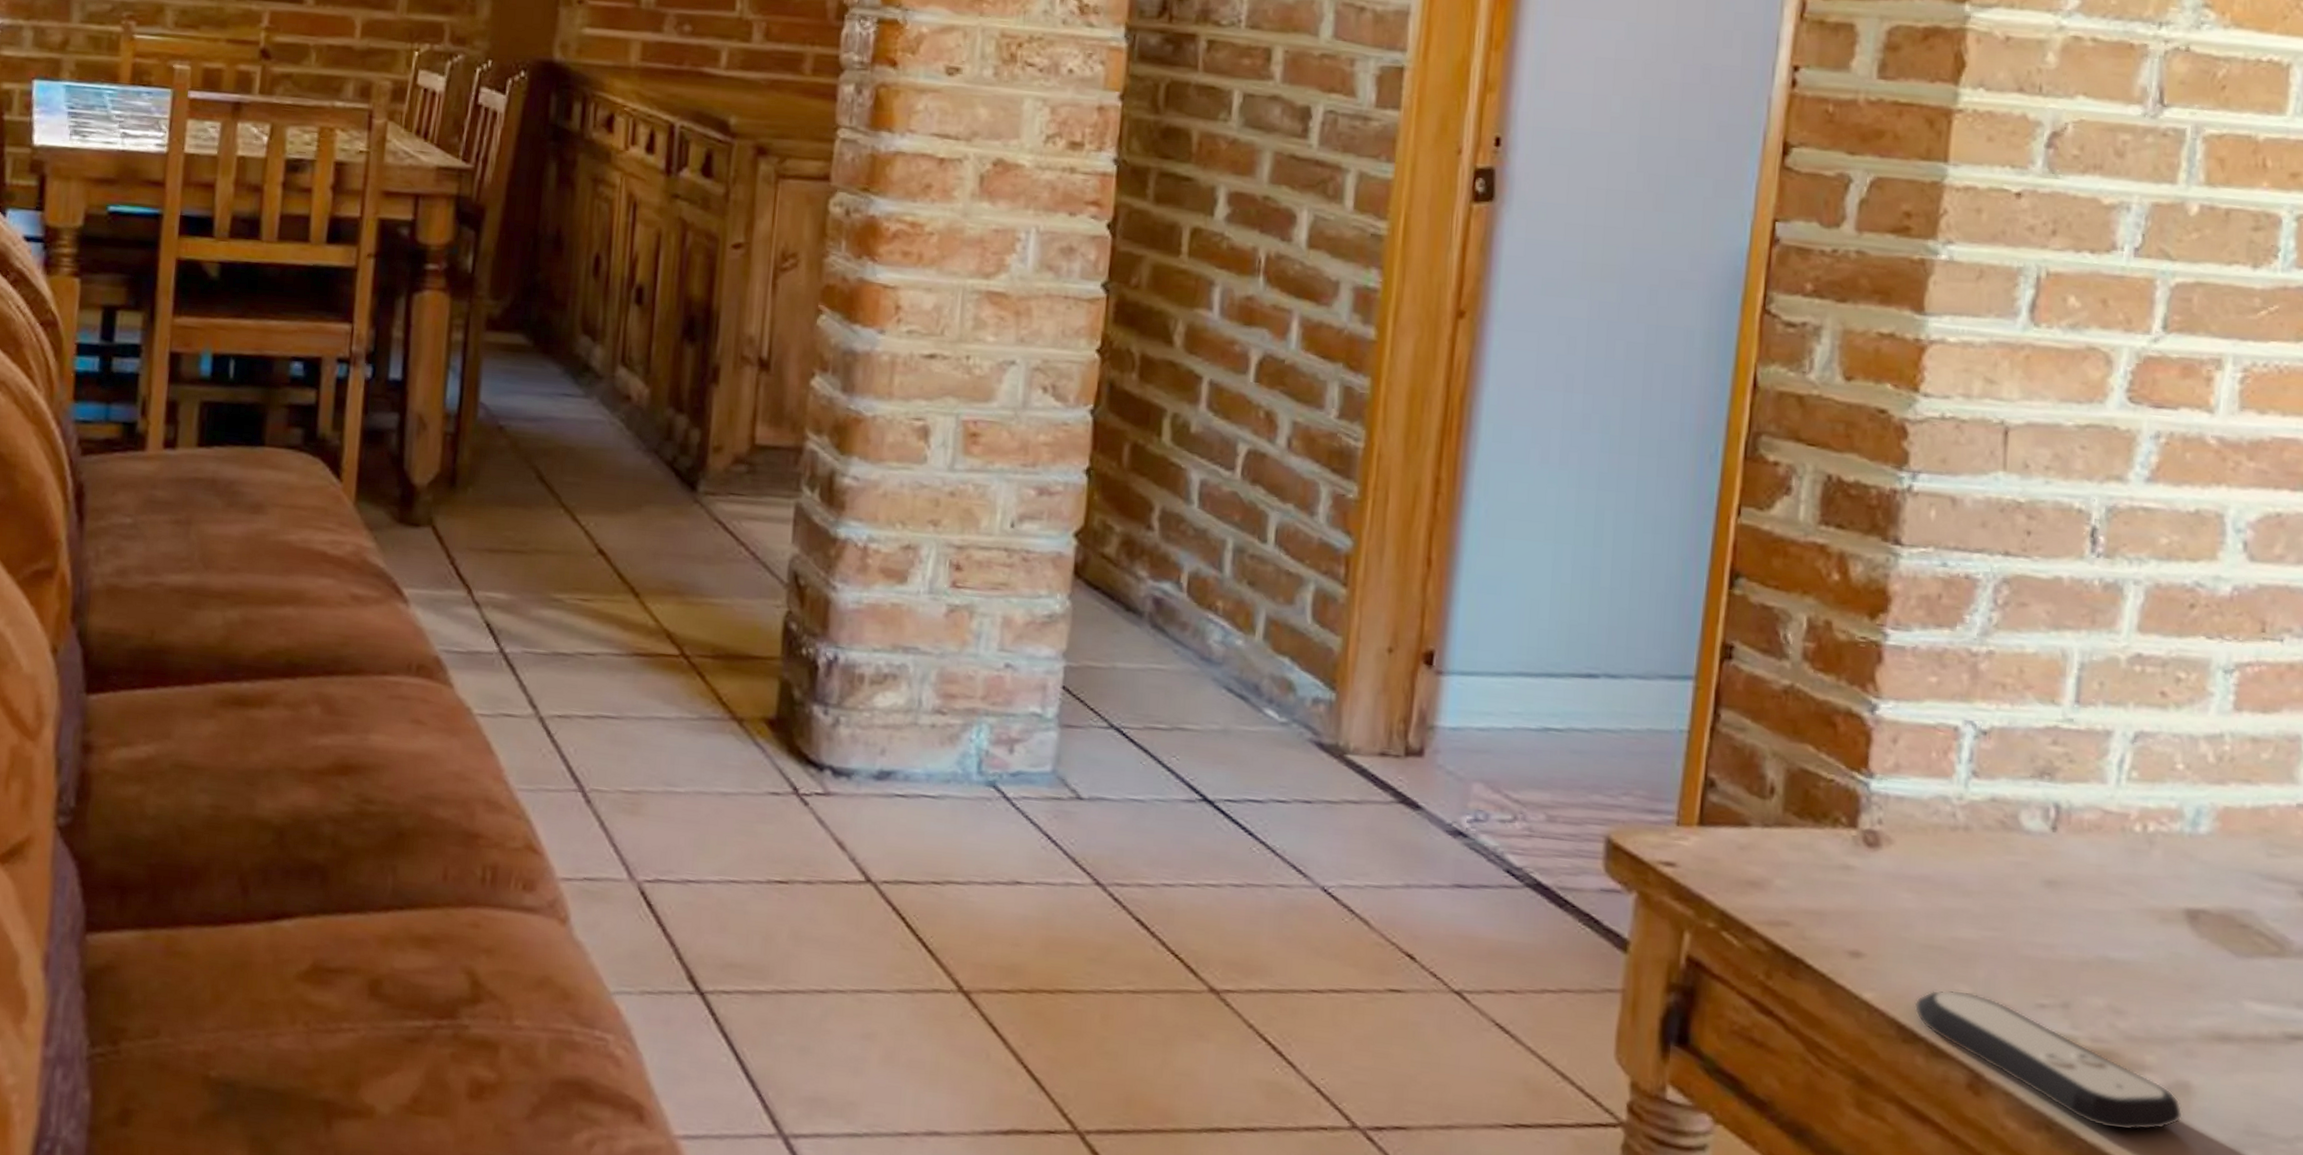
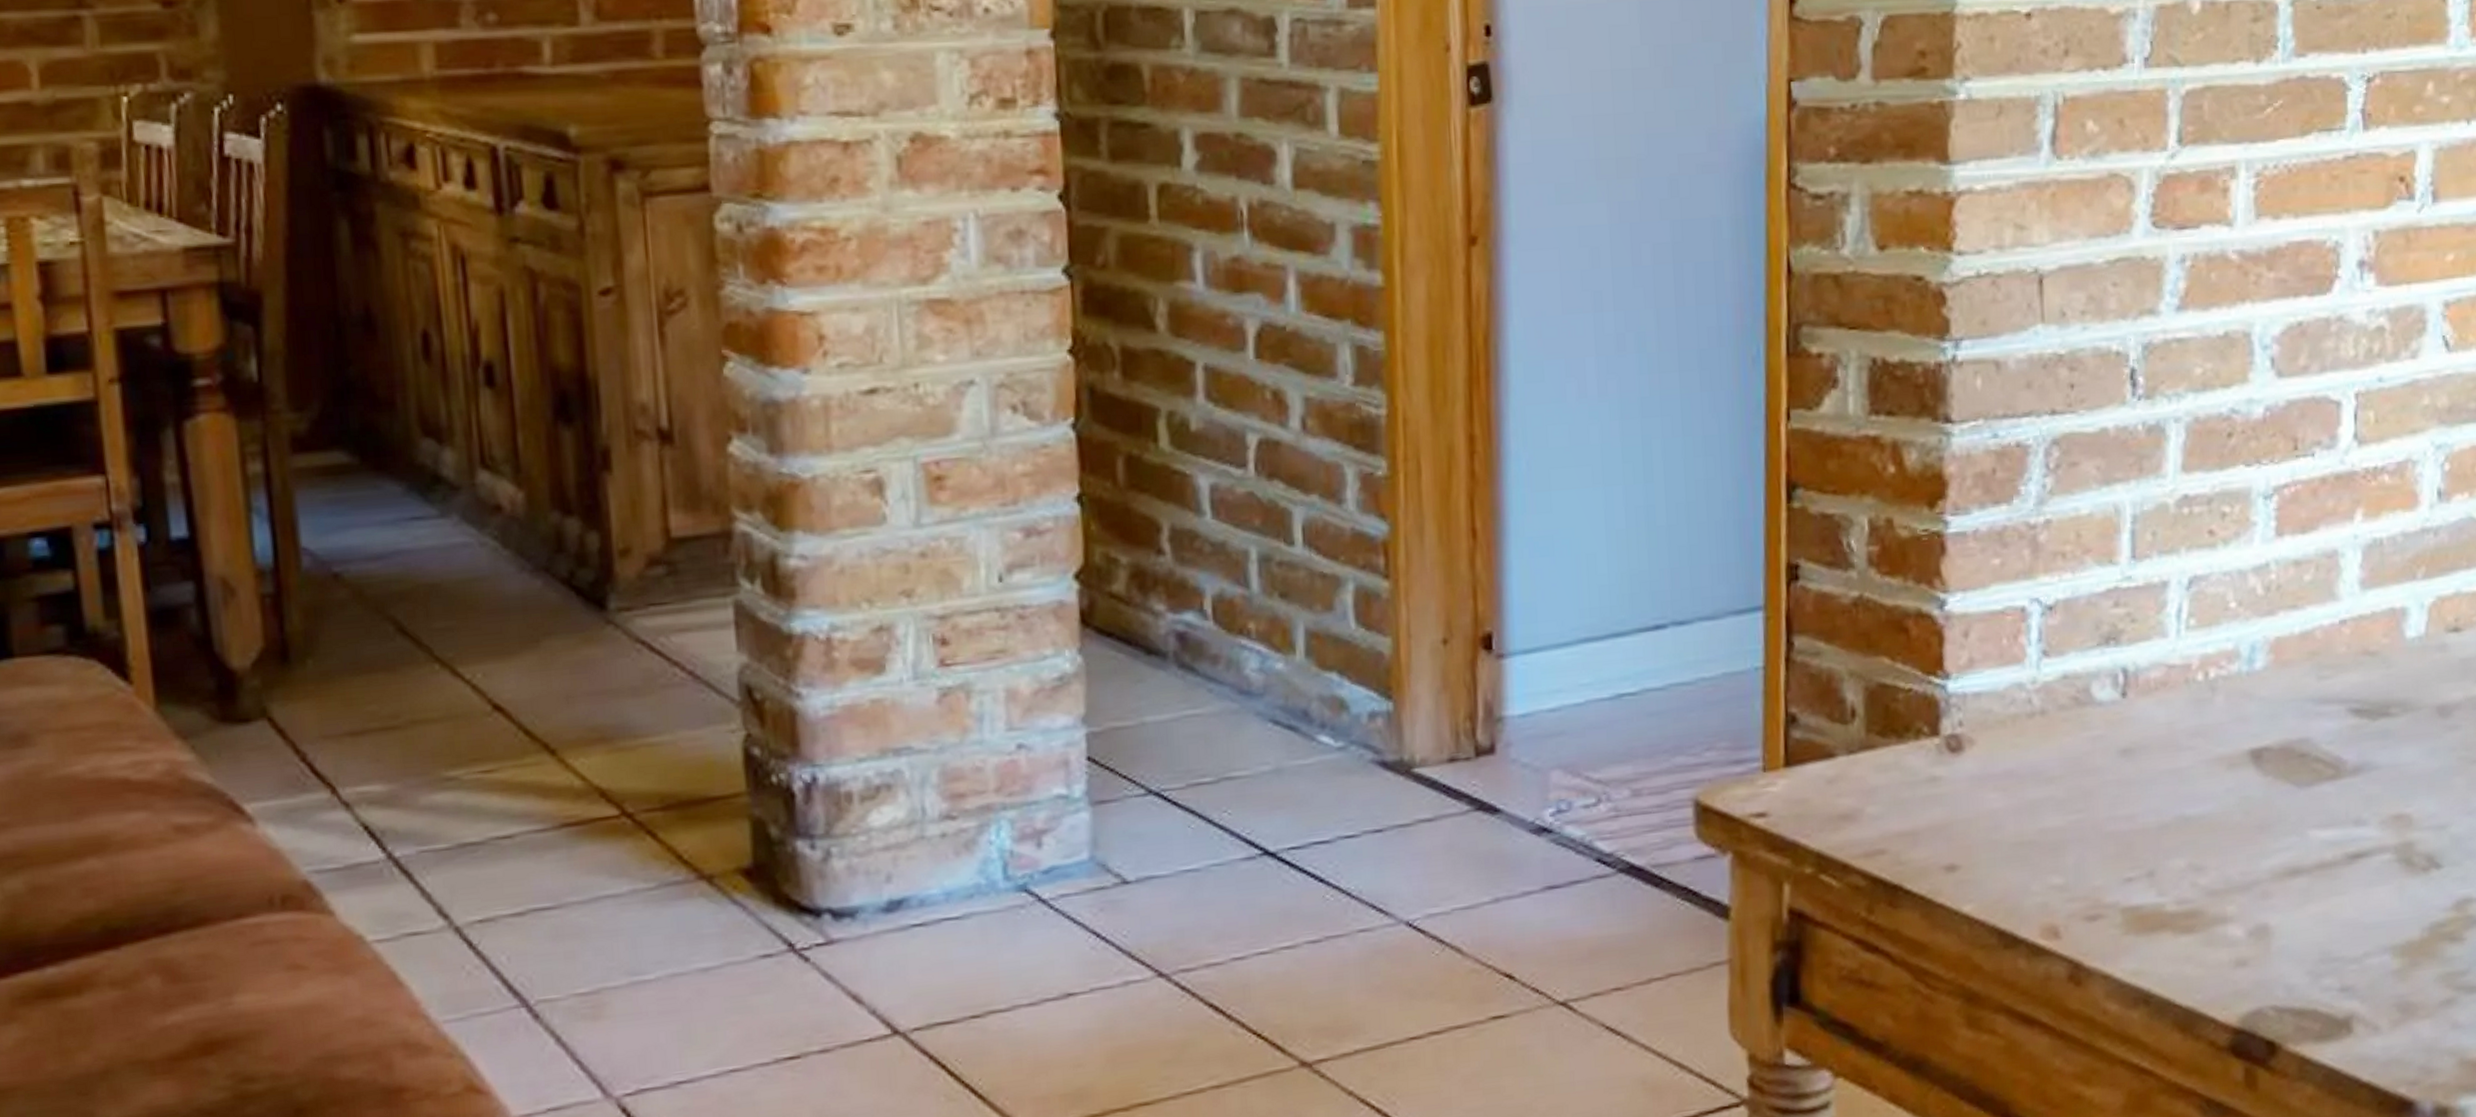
remote control: present [1914,990,2183,1131] -> none [2011,881,2264,989]

